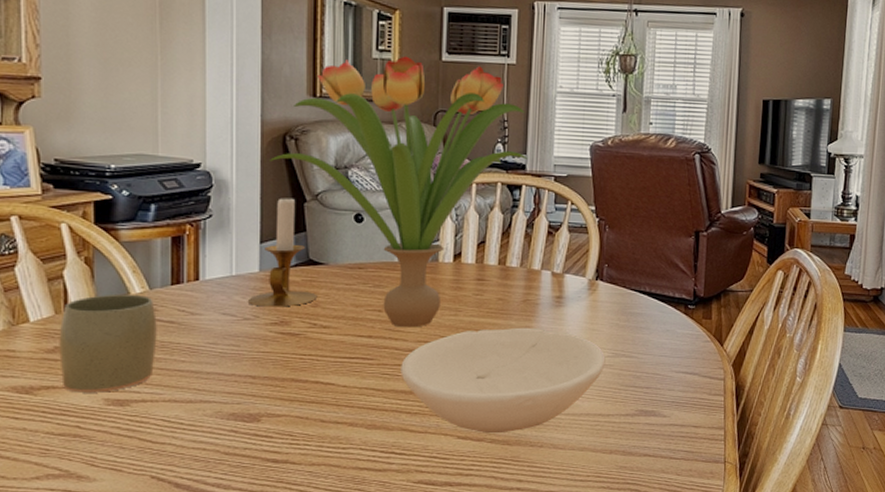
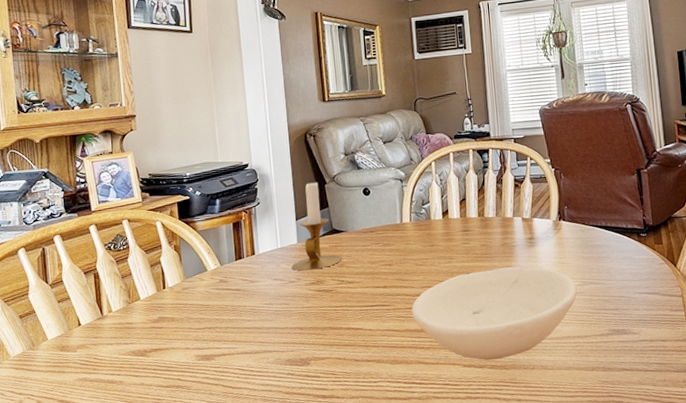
mug: present [59,294,157,393] -> none [160,270,230,352]
flower arrangement: present [270,56,528,328] -> none [297,59,491,277]

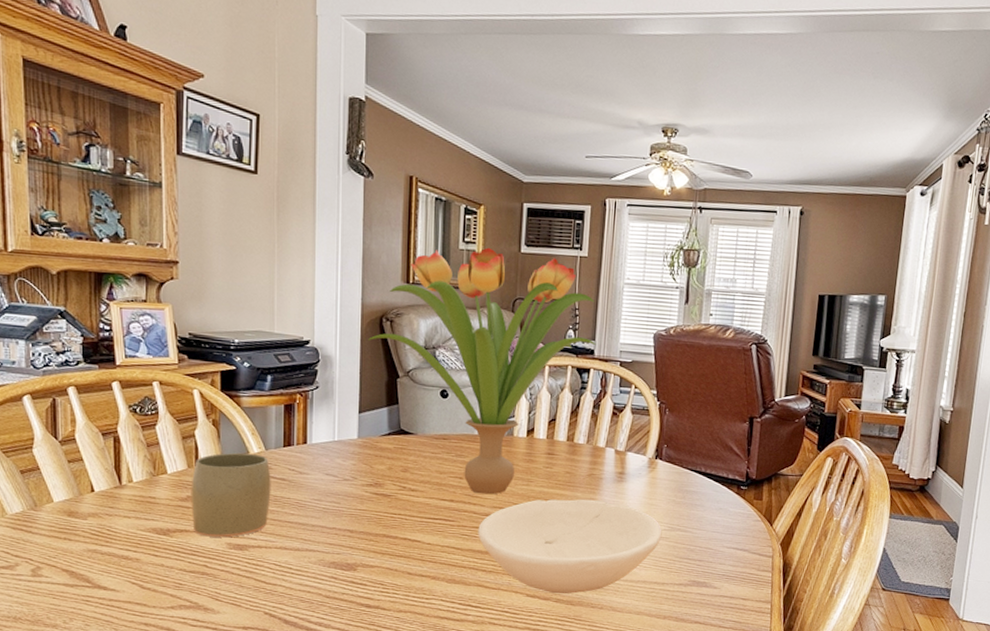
mug: none [160,270,230,352] -> present [191,452,271,538]
candlestick: present [292,182,342,271] -> none [348,373,407,471]
flower arrangement: none [297,59,491,277] -> present [368,247,596,495]

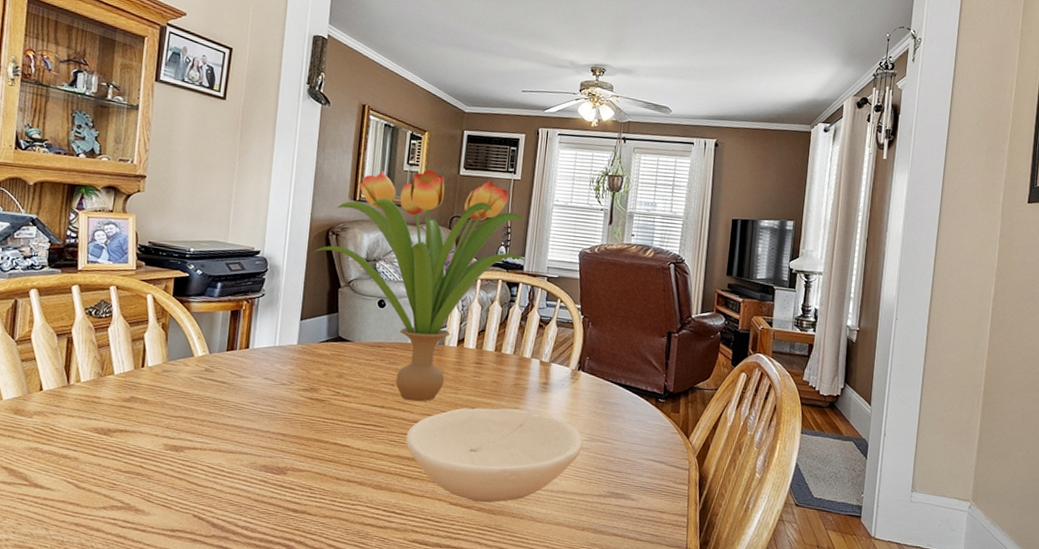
mug: present [191,452,271,538] -> none [133,355,213,439]

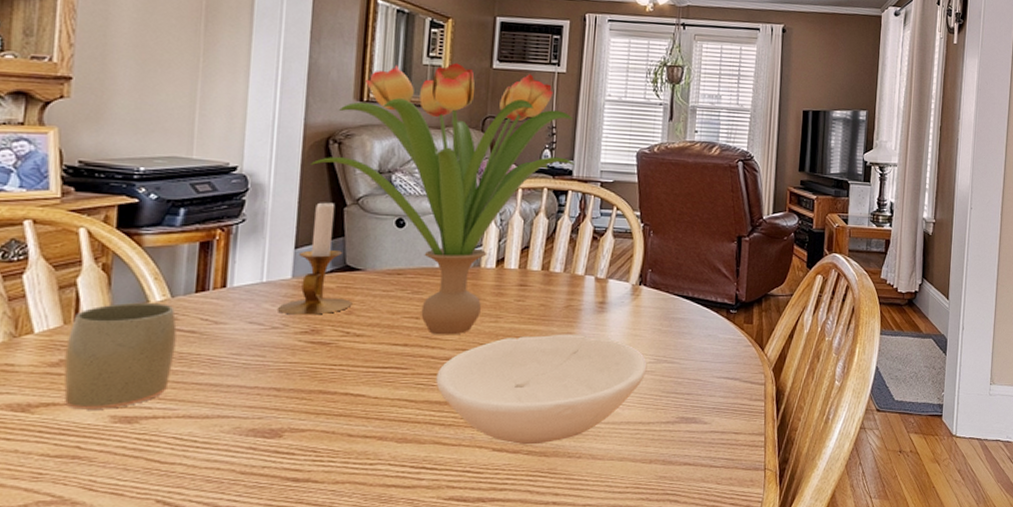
mug: none [133,355,213,439] -> present [63,302,177,410]
candlestick: none [286,283,343,376] -> present [278,202,353,315]

